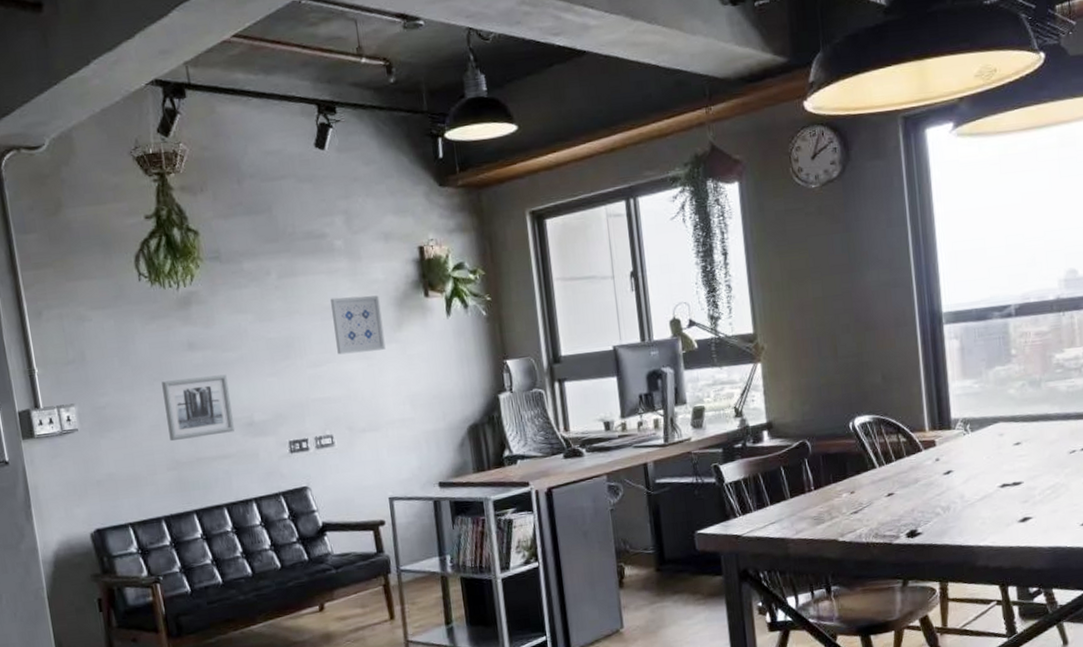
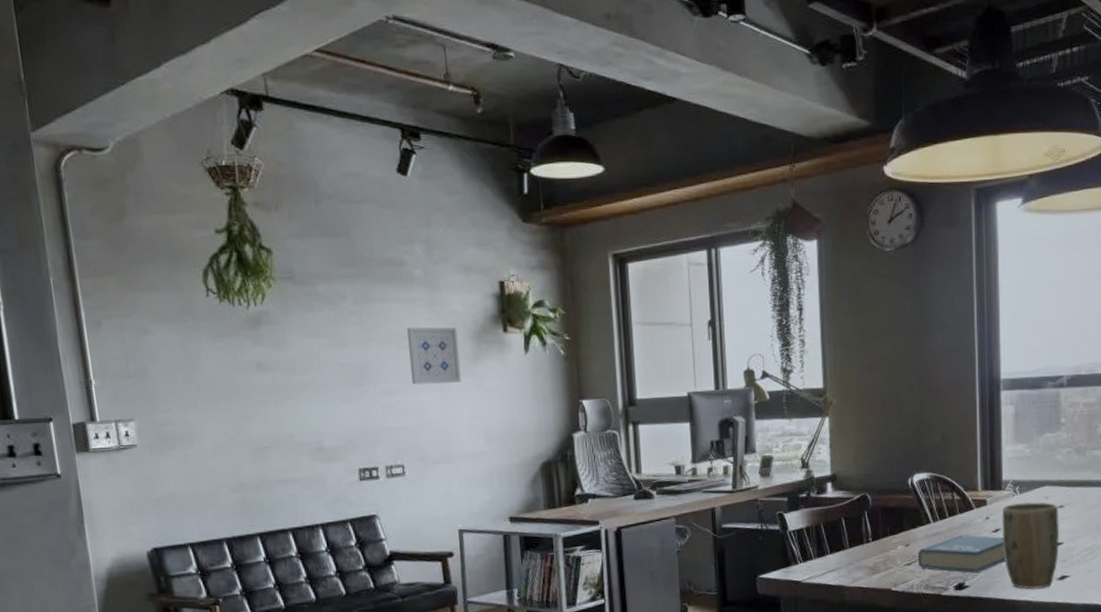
wall art: present [162,374,234,441] -> none [228,398,303,463]
book: none [863,479,961,519] -> present [917,535,1006,573]
plant pot: none [953,440,1019,534] -> present [1002,501,1060,590]

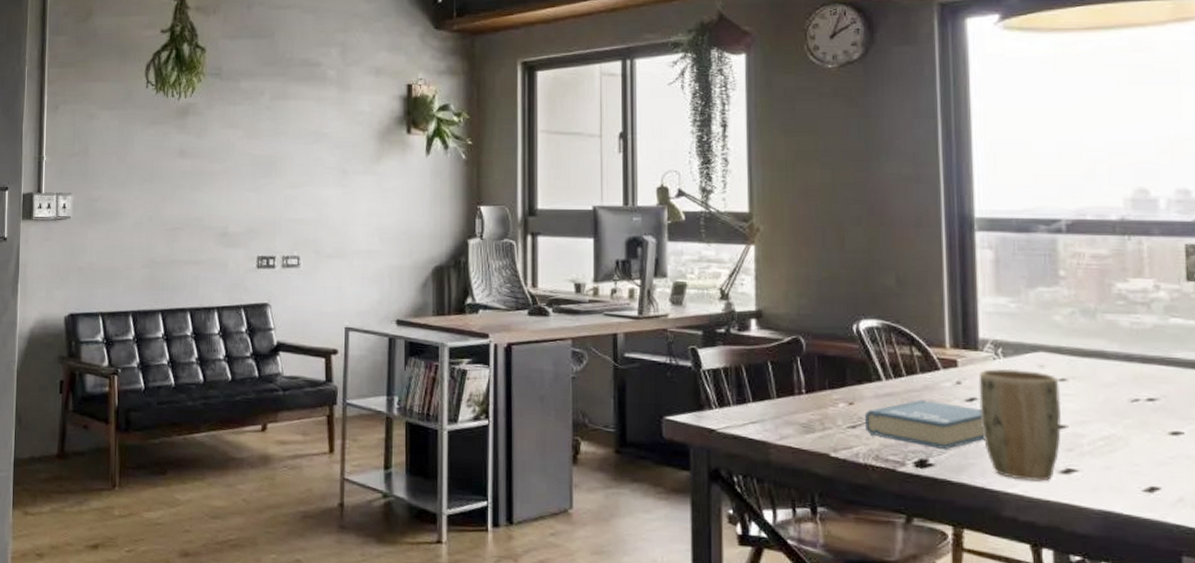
wall art: present [407,327,462,385] -> none [316,124,363,180]

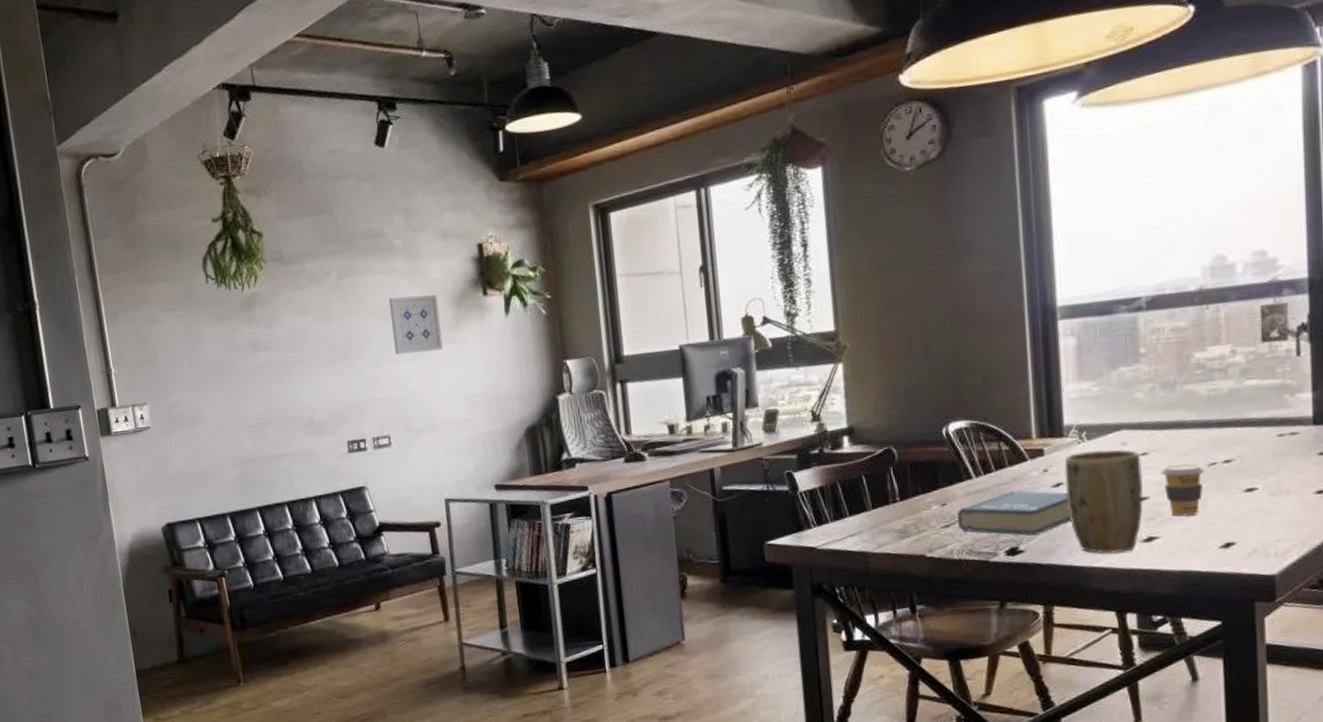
wall art: none [316,124,363,180] -> present [389,294,443,355]
coffee cup: none [1080,396,1127,452] -> present [1161,464,1205,517]

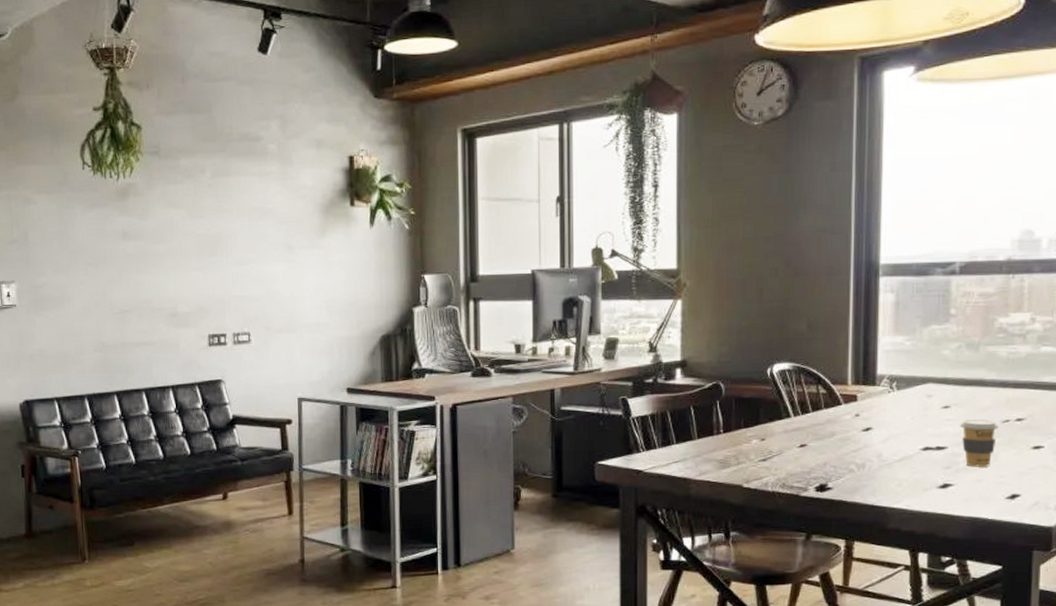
wall art: present [389,294,443,355] -> none [260,200,308,256]
book: present [956,491,1072,535] -> none [773,432,877,474]
plant pot: present [1064,449,1144,554] -> none [874,399,944,496]

